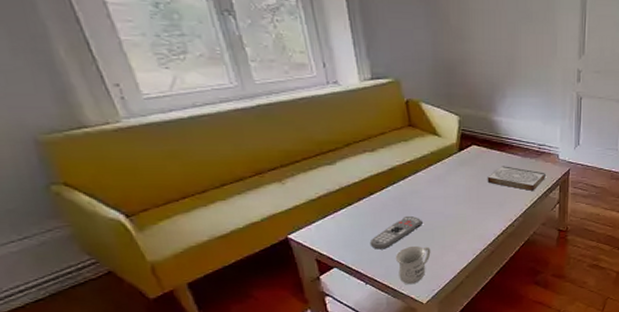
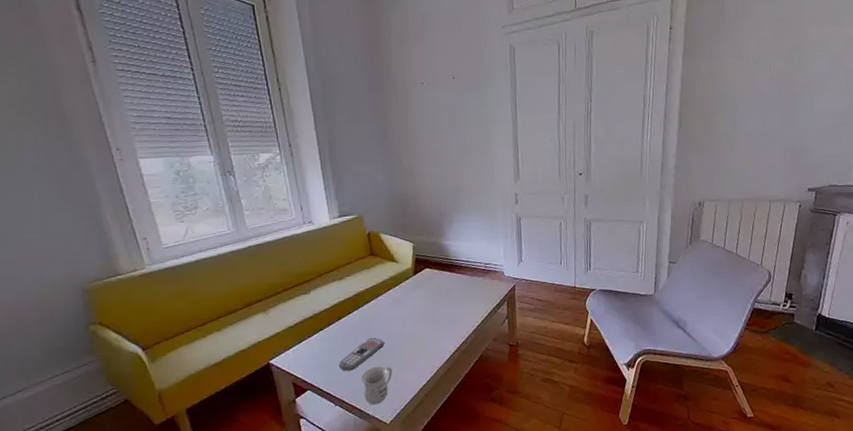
book: present [487,166,545,191] -> none [440,285,493,308]

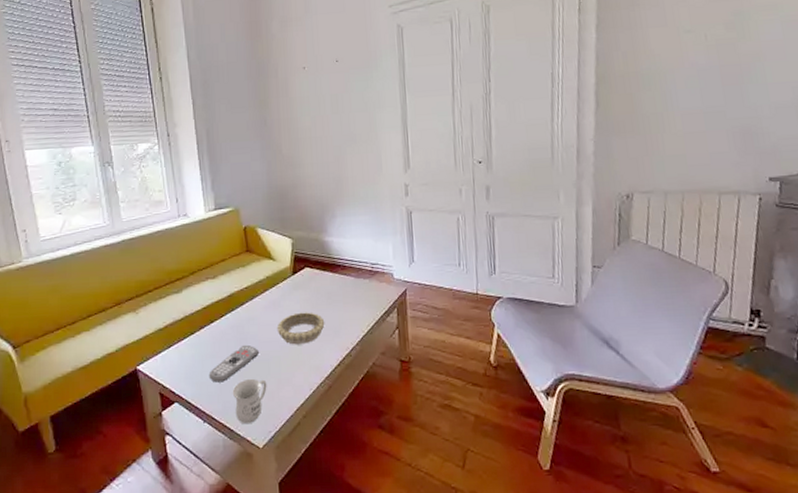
decorative bowl: none [400,307,444,336] -> present [276,312,325,345]

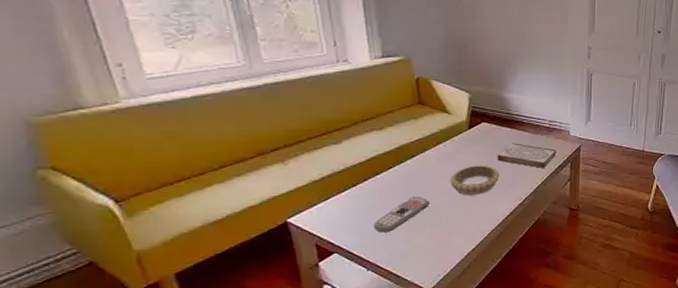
mug: present [232,378,267,423] -> none [399,227,437,269]
book: none [321,288,381,315] -> present [497,143,556,168]

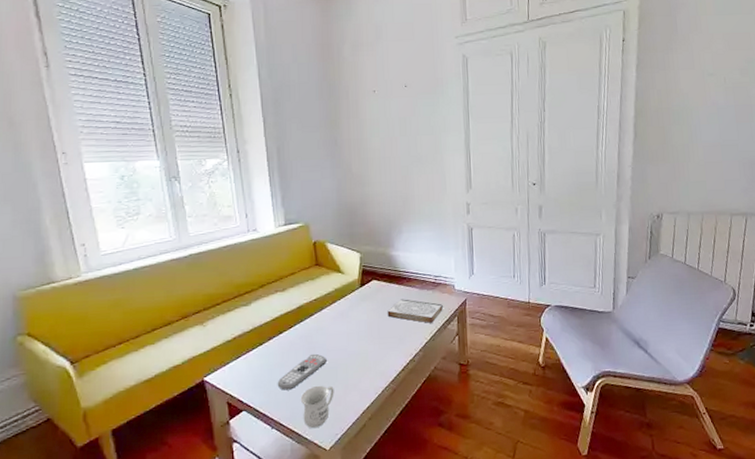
mug: none [399,227,437,269] -> present [300,385,334,428]
decorative bowl: present [449,165,500,196] -> none [344,321,391,353]

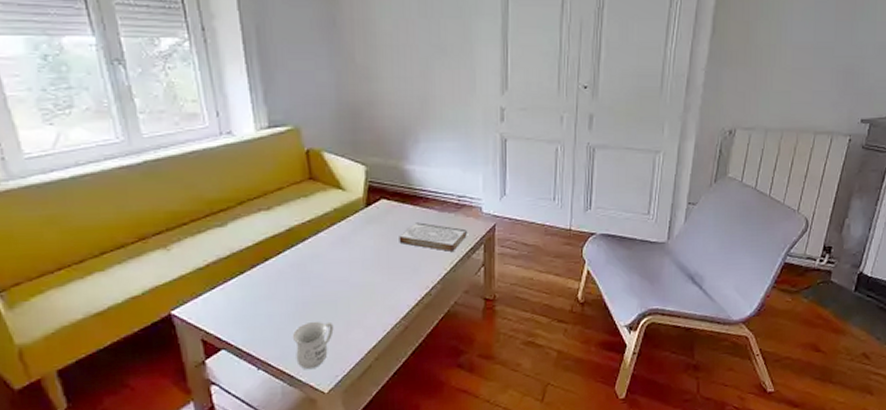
remote control: present [277,353,327,391] -> none [263,284,324,327]

